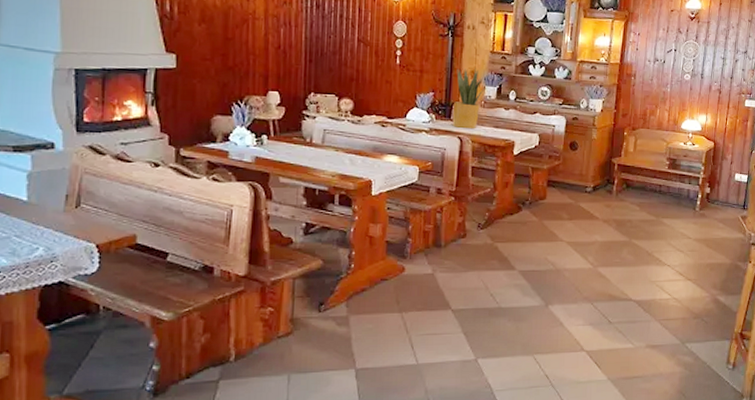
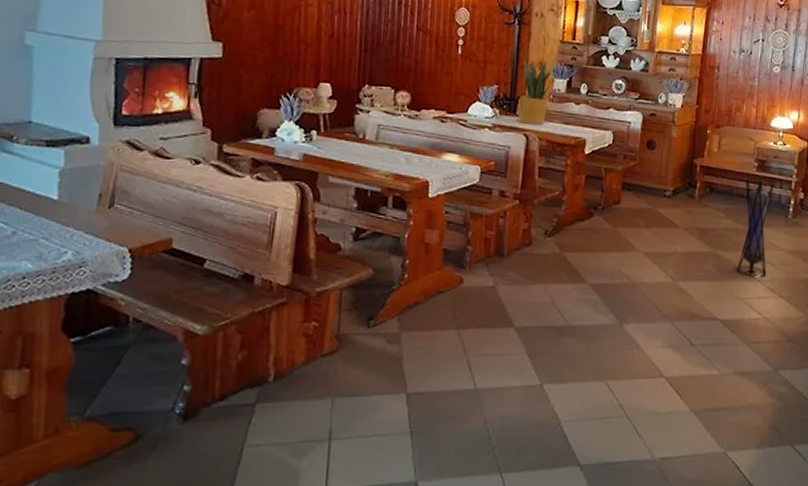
lantern: none [650,174,685,263] -> present [737,177,775,277]

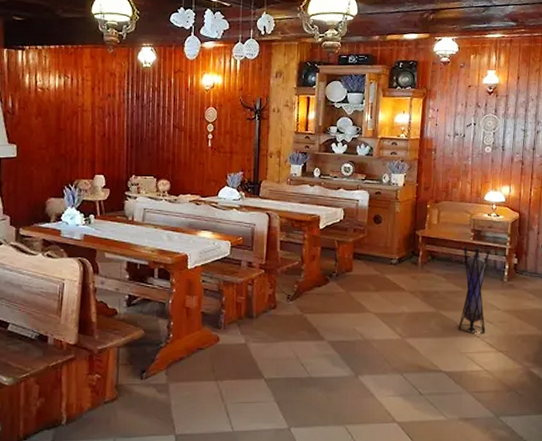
planter: present [517,59,554,126] -> none [260,148,291,206]

